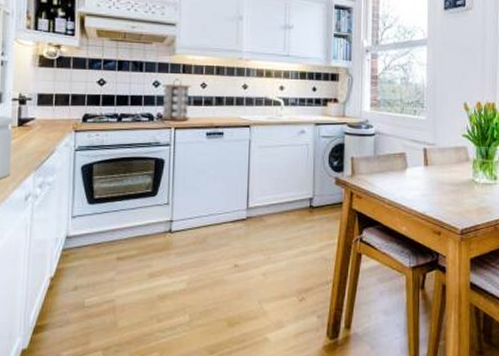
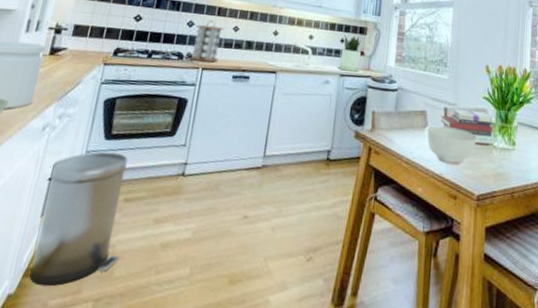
pedal bin: none [39,215,121,341] -> present [29,152,128,287]
planter: none [311,83,335,120] -> present [337,34,361,72]
bowl: none [407,167,458,202] -> present [427,126,477,164]
books: none [420,148,475,183] -> present [440,108,494,146]

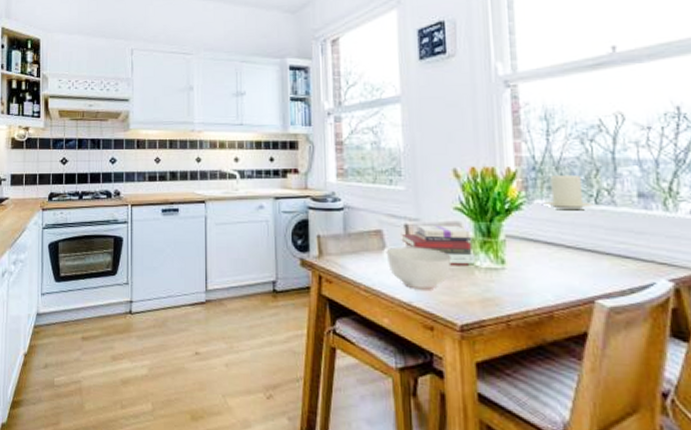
pedal bin: present [29,152,128,287] -> none [14,293,87,418]
spice rack: present [189,20,224,63] -> none [117,154,146,199]
planter: present [337,34,361,72] -> none [269,152,296,193]

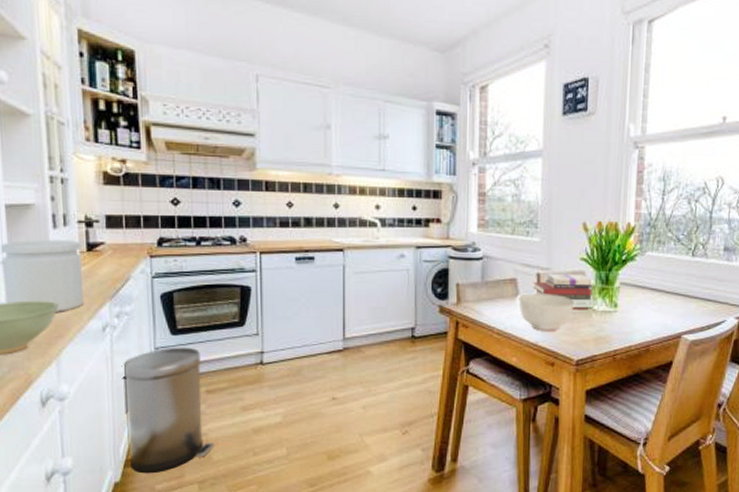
pedal bin: none [14,293,87,418] -> present [121,347,214,474]
candle: present [543,174,593,211] -> none [653,230,691,262]

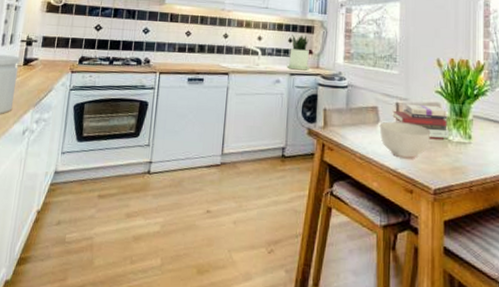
pedal bin: present [121,347,214,474] -> none [22,152,99,274]
planter: none [411,201,438,242] -> present [286,34,309,71]

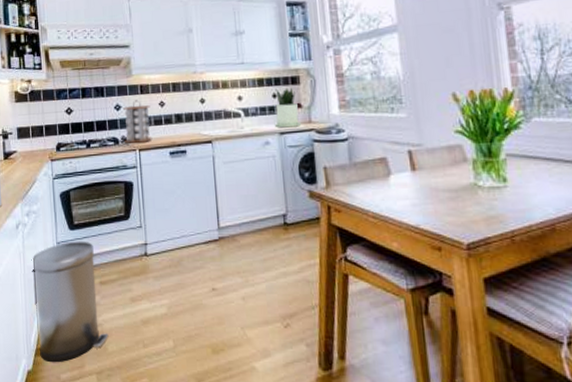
pedal bin: none [22,152,99,274] -> present [31,241,109,363]
spice rack: none [147,26,177,67] -> present [122,100,153,144]
bowl: present [379,121,431,159] -> none [391,171,455,213]
books: present [392,103,449,141] -> none [405,147,478,188]

